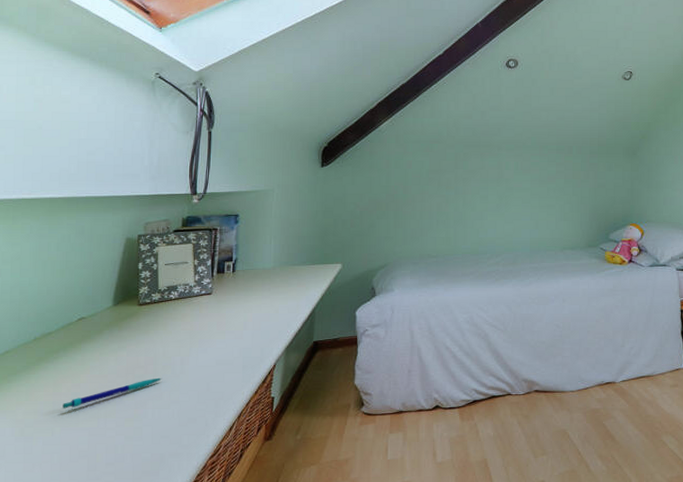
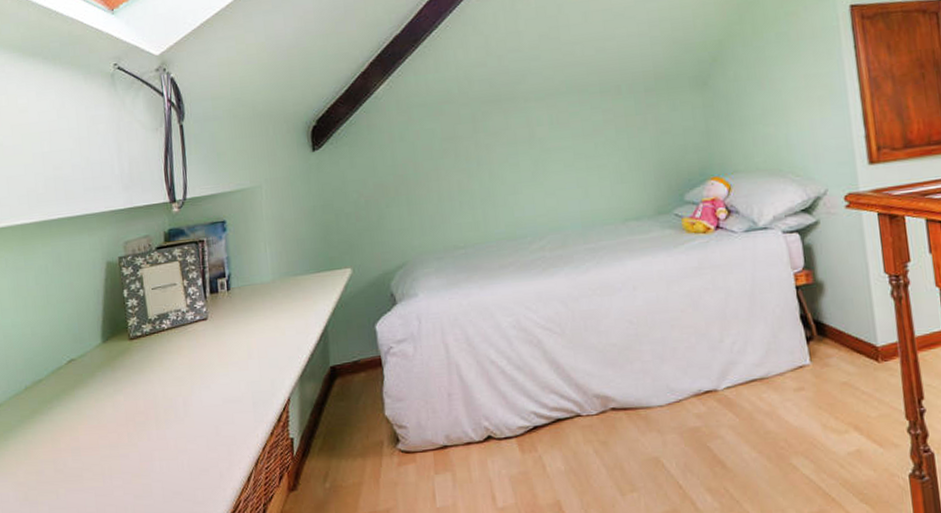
pen: present [63,377,163,409] -> none [64,423,166,467]

